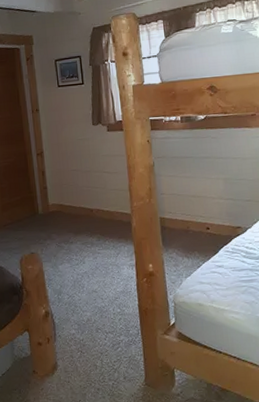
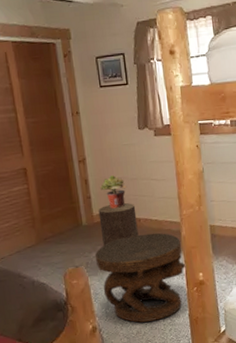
side table: none [49,223,136,311] -> present [94,232,186,323]
stool: none [53,194,91,234] -> present [98,203,139,246]
potted plant: none [55,168,81,199] -> present [99,176,127,209]

